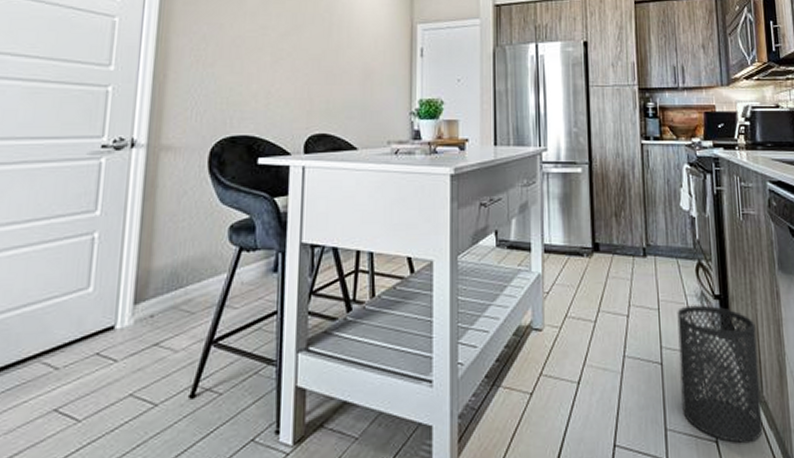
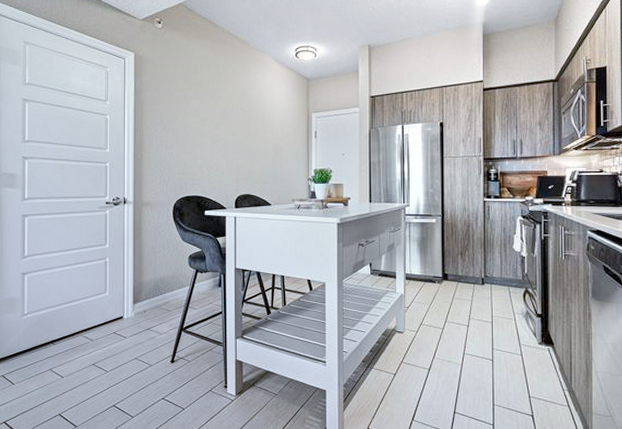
trash can: present [677,305,763,443] -> none [506,321,570,418]

